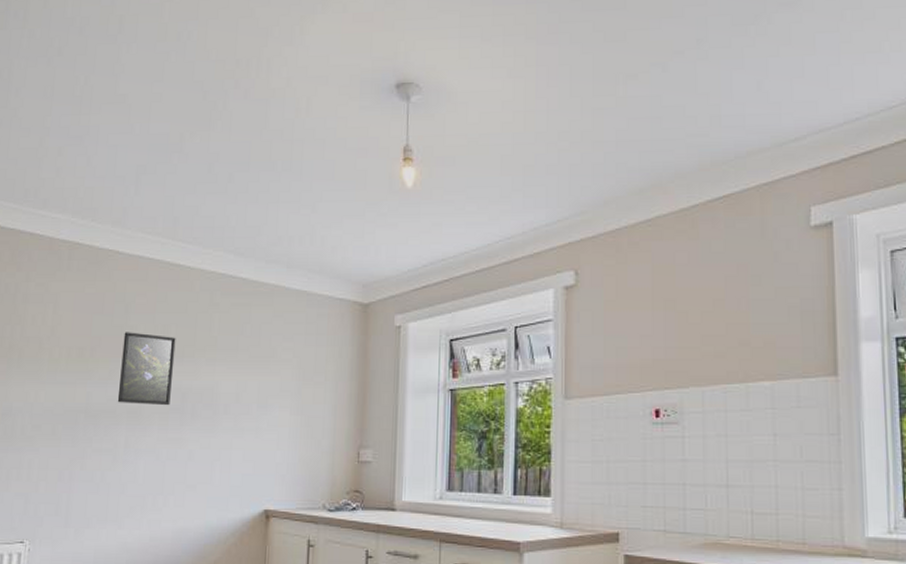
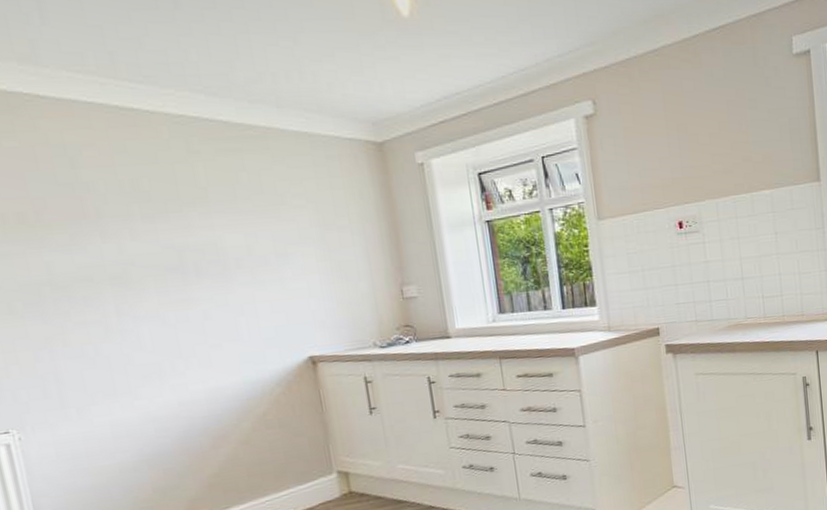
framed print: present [117,332,176,406] -> none [77,189,165,270]

